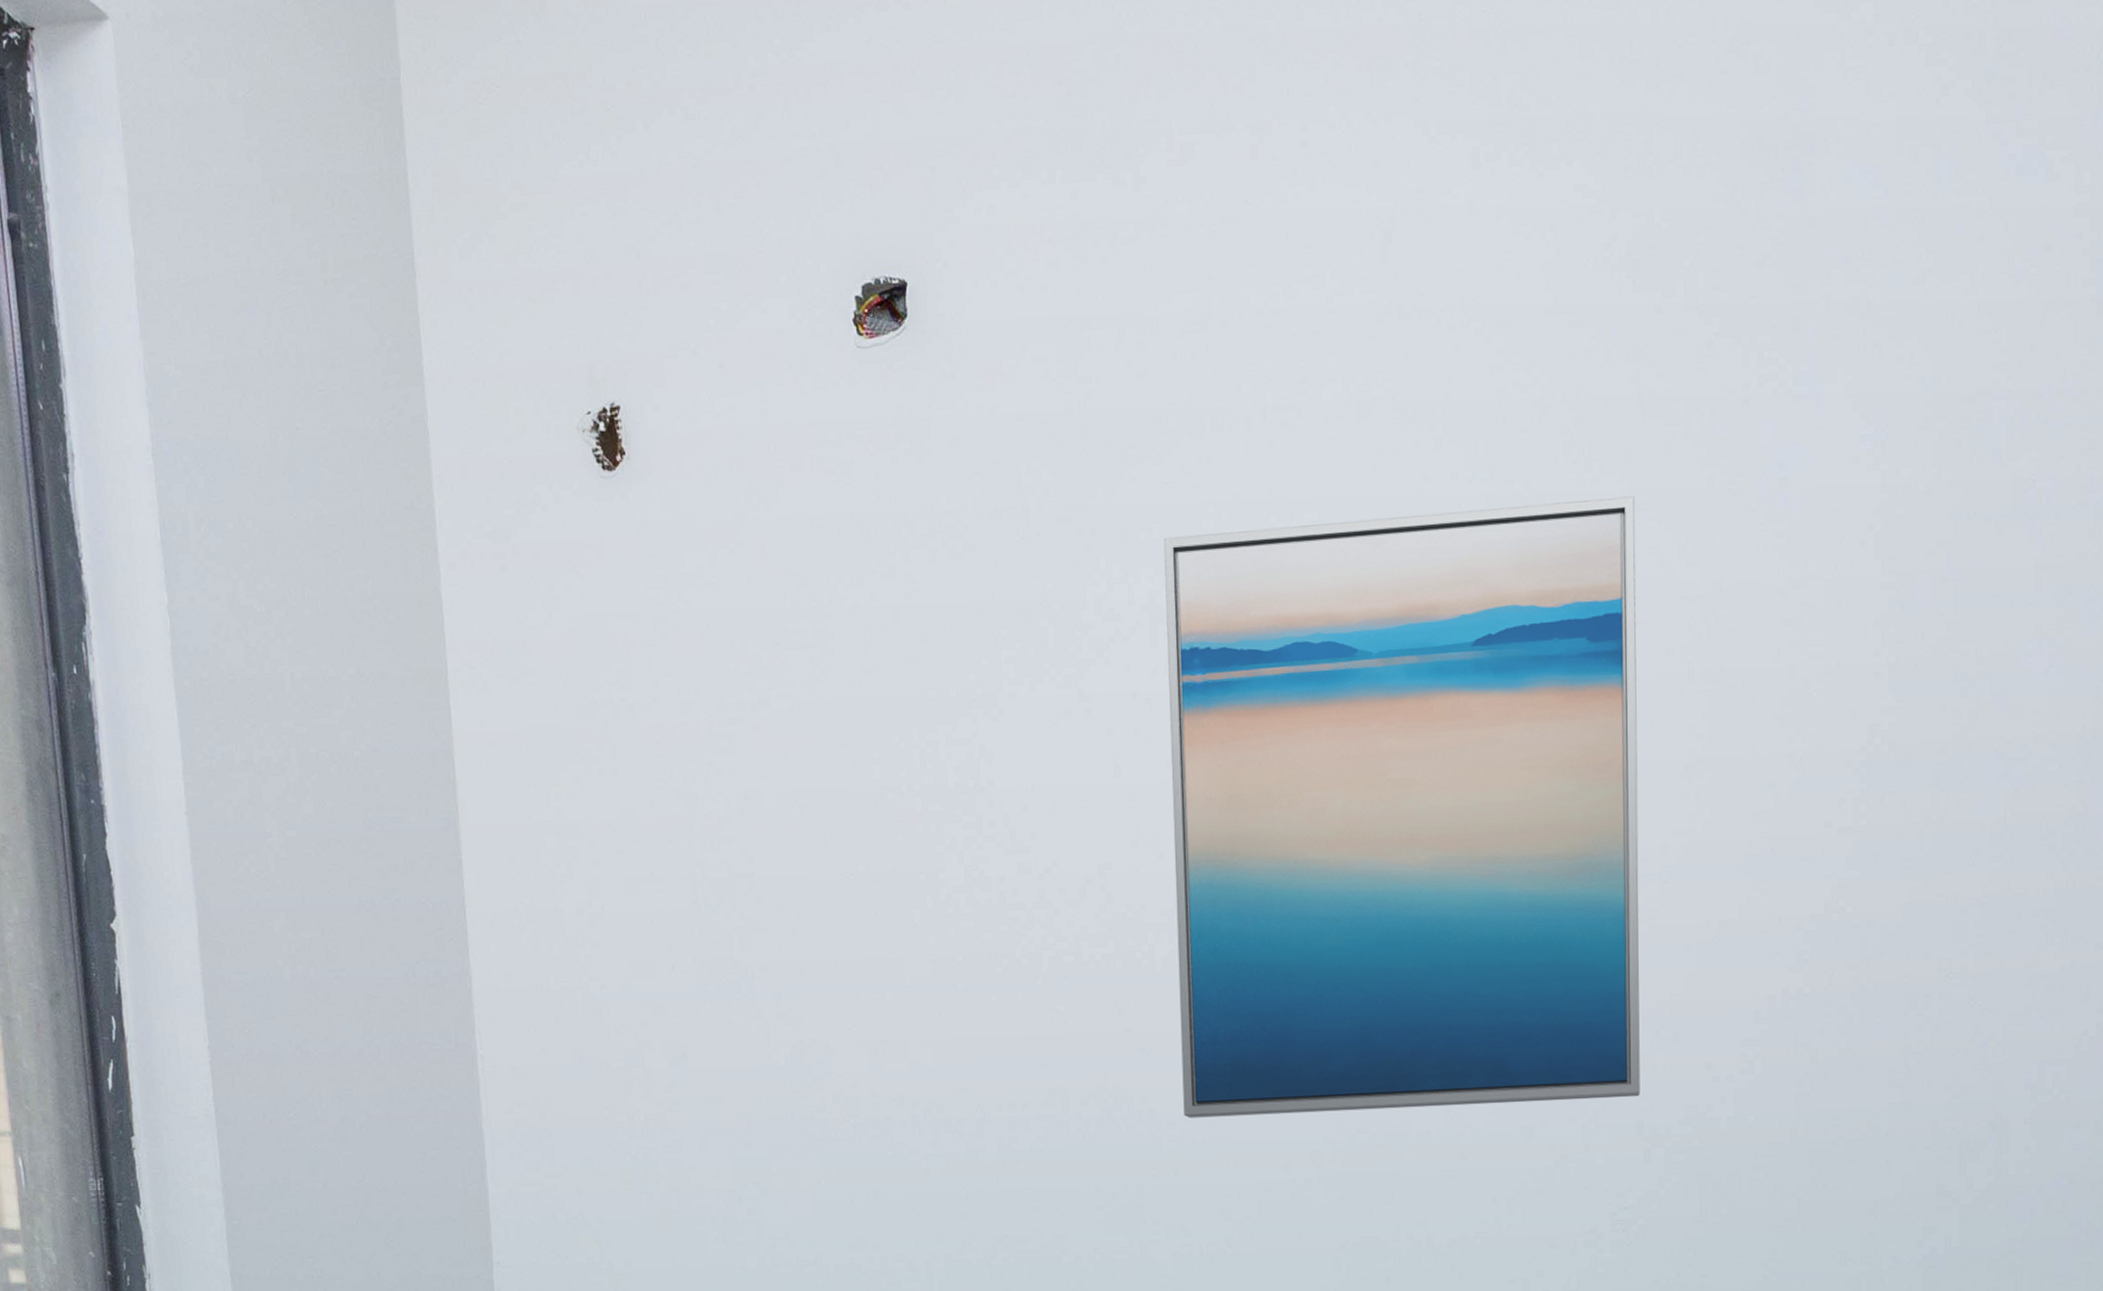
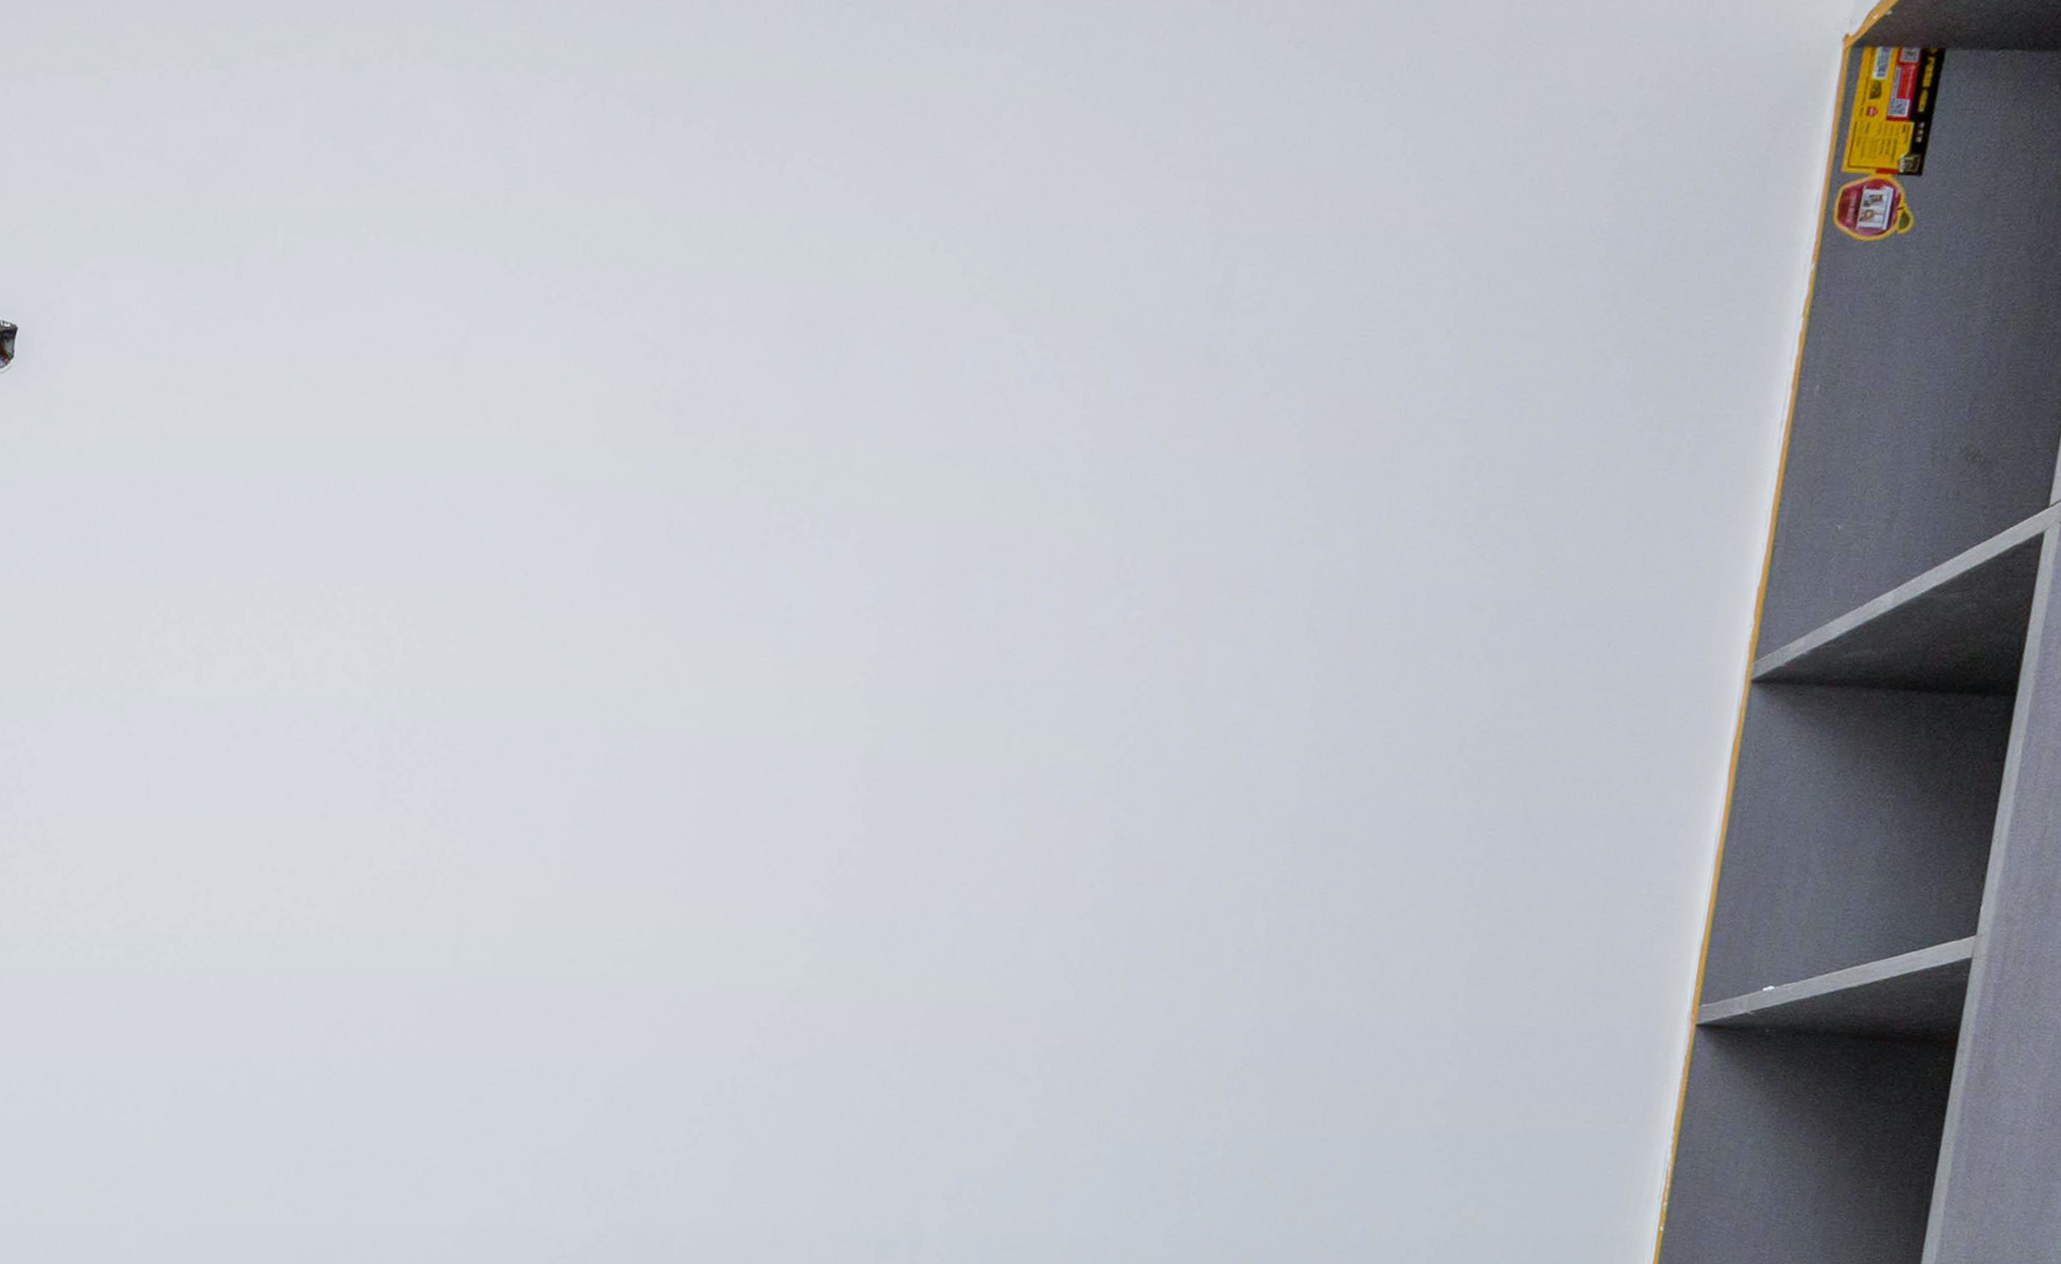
wall art: present [1164,496,1640,1118] -> none [167,588,654,1156]

